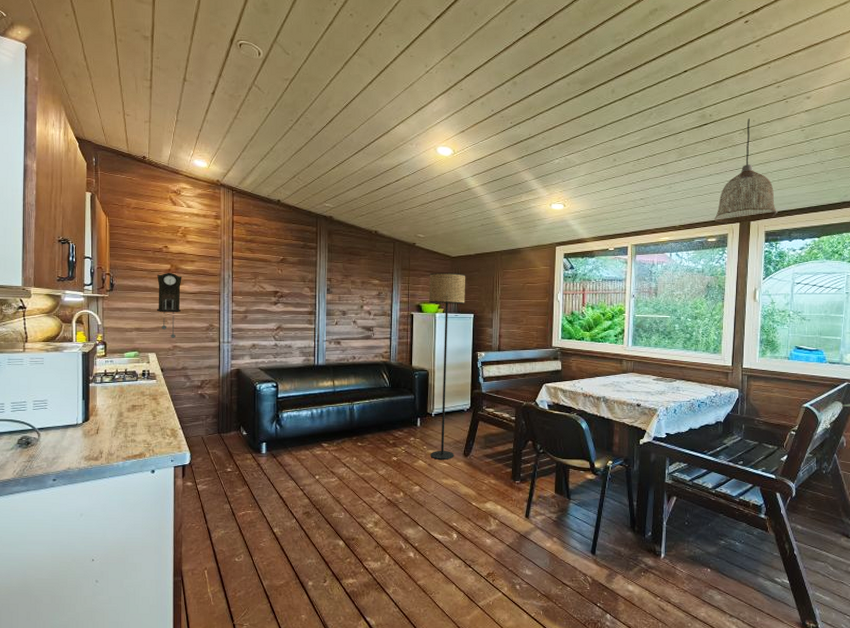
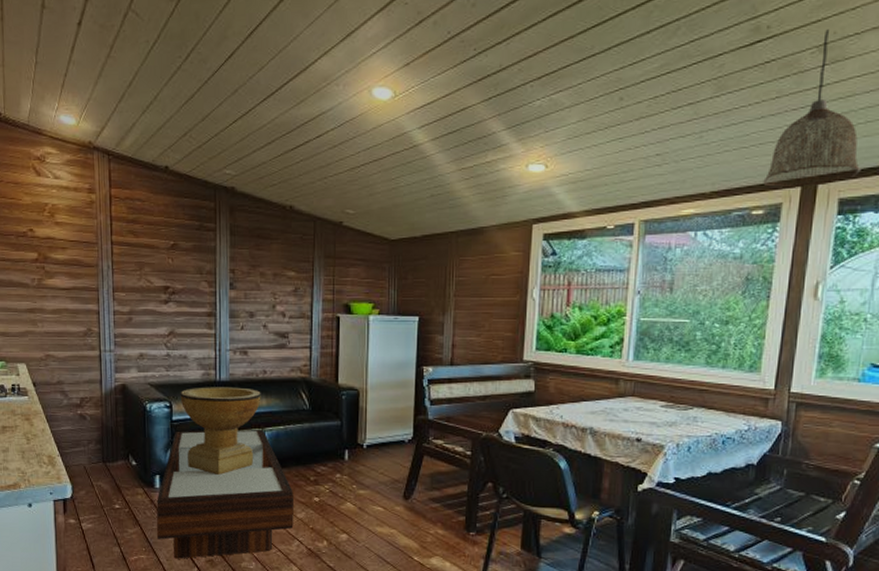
pendulum clock: present [157,272,182,338] -> none [22,262,53,345]
coffee table: none [263,403,376,512] -> present [156,429,294,559]
decorative bowl: none [285,370,351,442] -> present [180,387,261,476]
floor lamp: present [429,272,466,460] -> none [360,261,410,503]

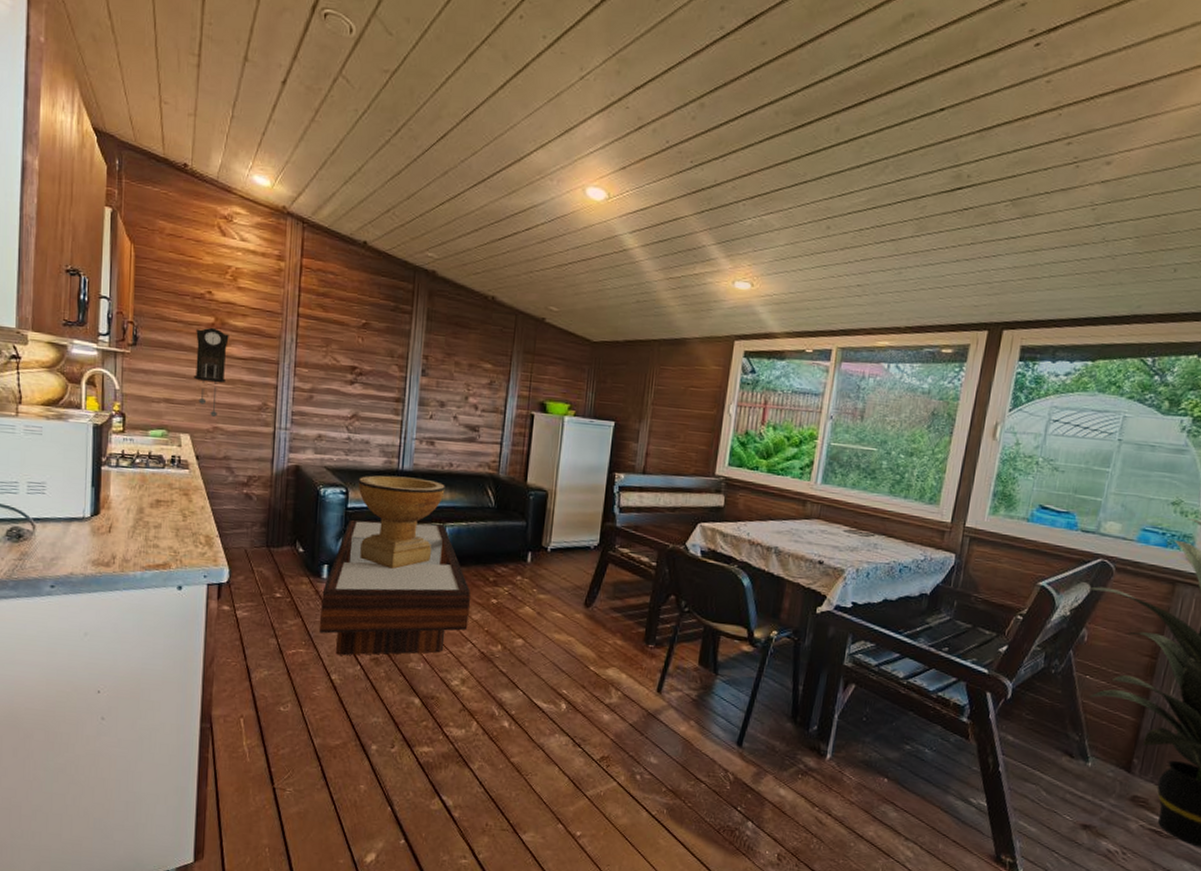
pendulum clock: none [22,262,53,345] -> present [194,327,229,417]
pendant lamp: present [763,29,862,188] -> none [954,185,1043,331]

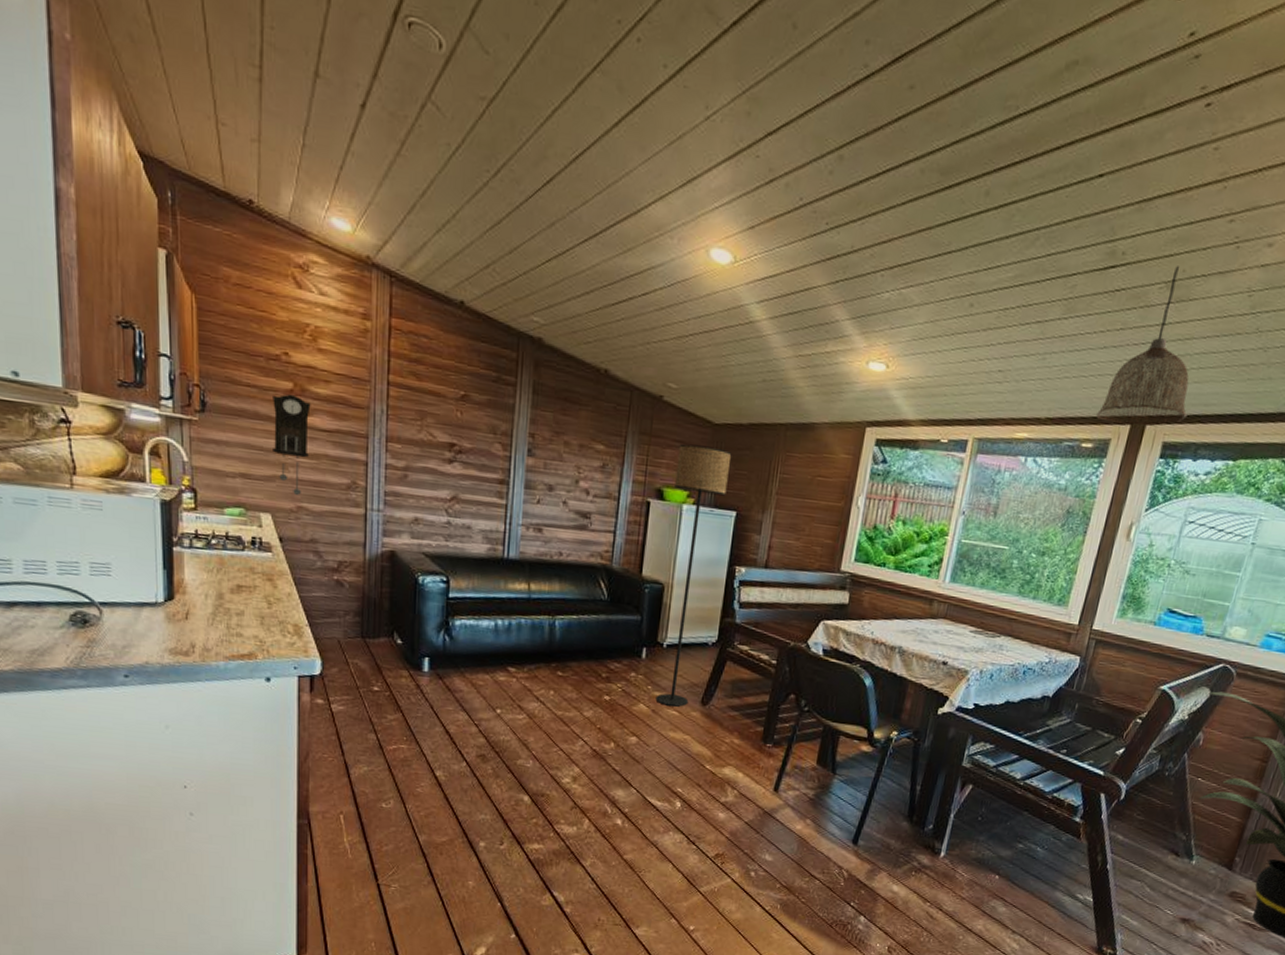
coffee table: present [320,519,471,656] -> none [422,610,582,752]
decorative bowl: present [358,475,445,570] -> none [459,563,555,664]
floor lamp: none [540,361,610,609] -> present [655,444,732,707]
pendant lamp: none [954,185,1043,331] -> present [1096,266,1189,426]

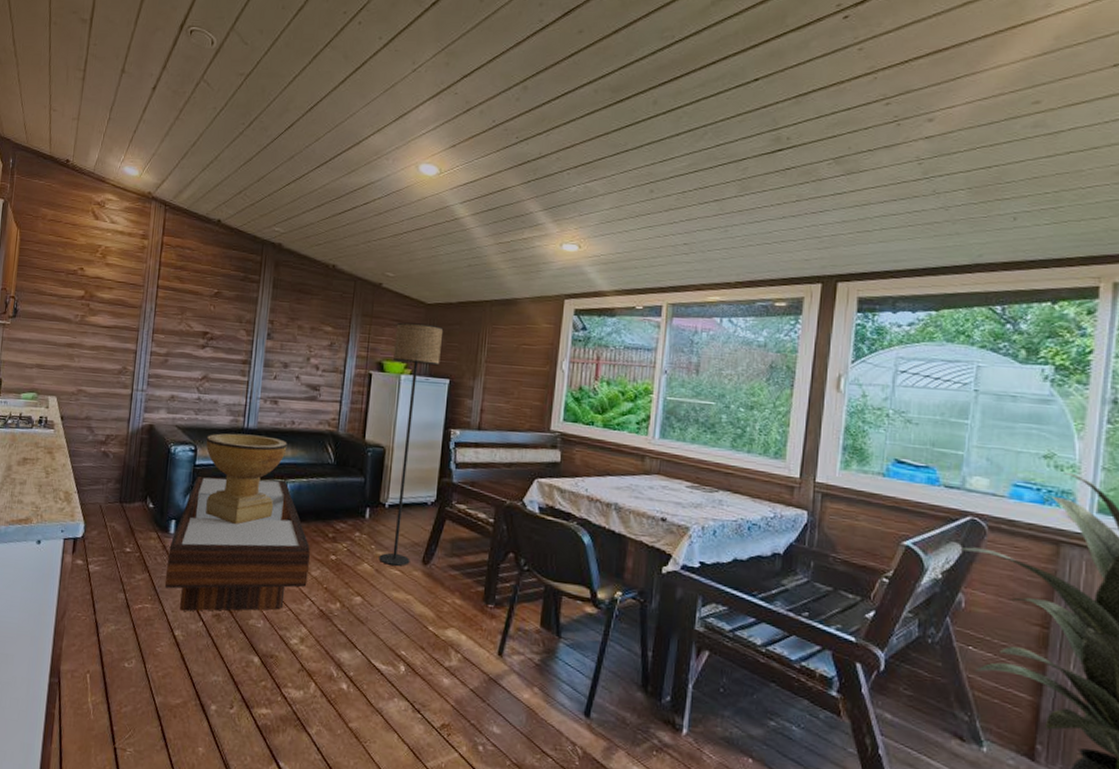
pendulum clock: present [273,394,311,495] -> none [63,299,97,380]
coffee table: none [422,610,582,752] -> present [165,476,310,612]
decorative bowl: none [459,563,555,664] -> present [206,433,288,525]
pendant lamp: present [1096,266,1189,426] -> none [785,144,879,284]

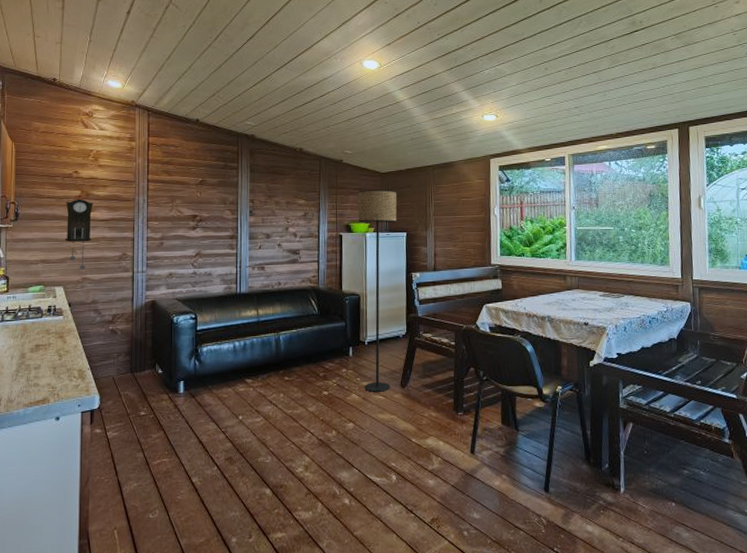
pendulum clock: none [63,299,97,380] -> present [65,198,93,270]
coffee table: present [165,476,310,612] -> none [180,333,306,459]
decorative bowl: present [206,433,288,525] -> none [204,298,276,378]

